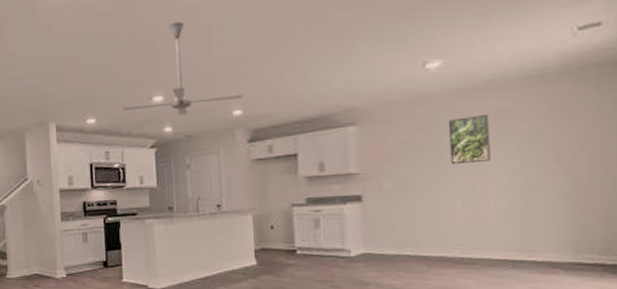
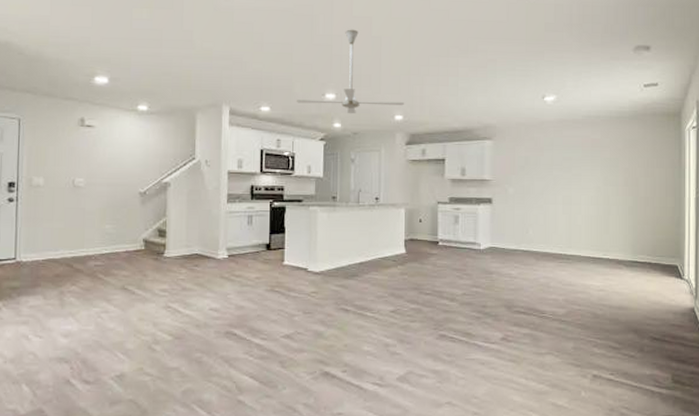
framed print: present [448,115,491,165] -> none [557,142,584,180]

